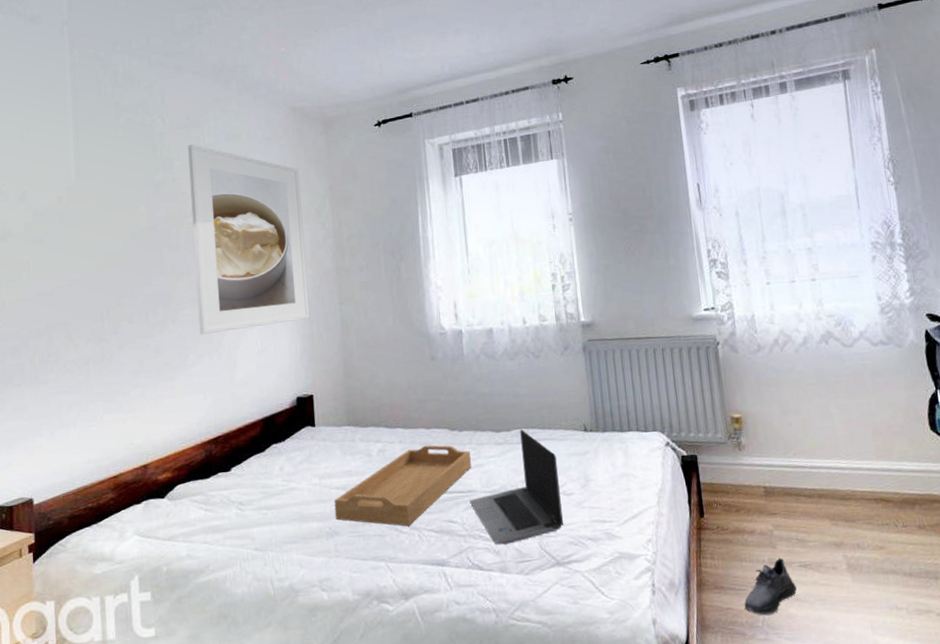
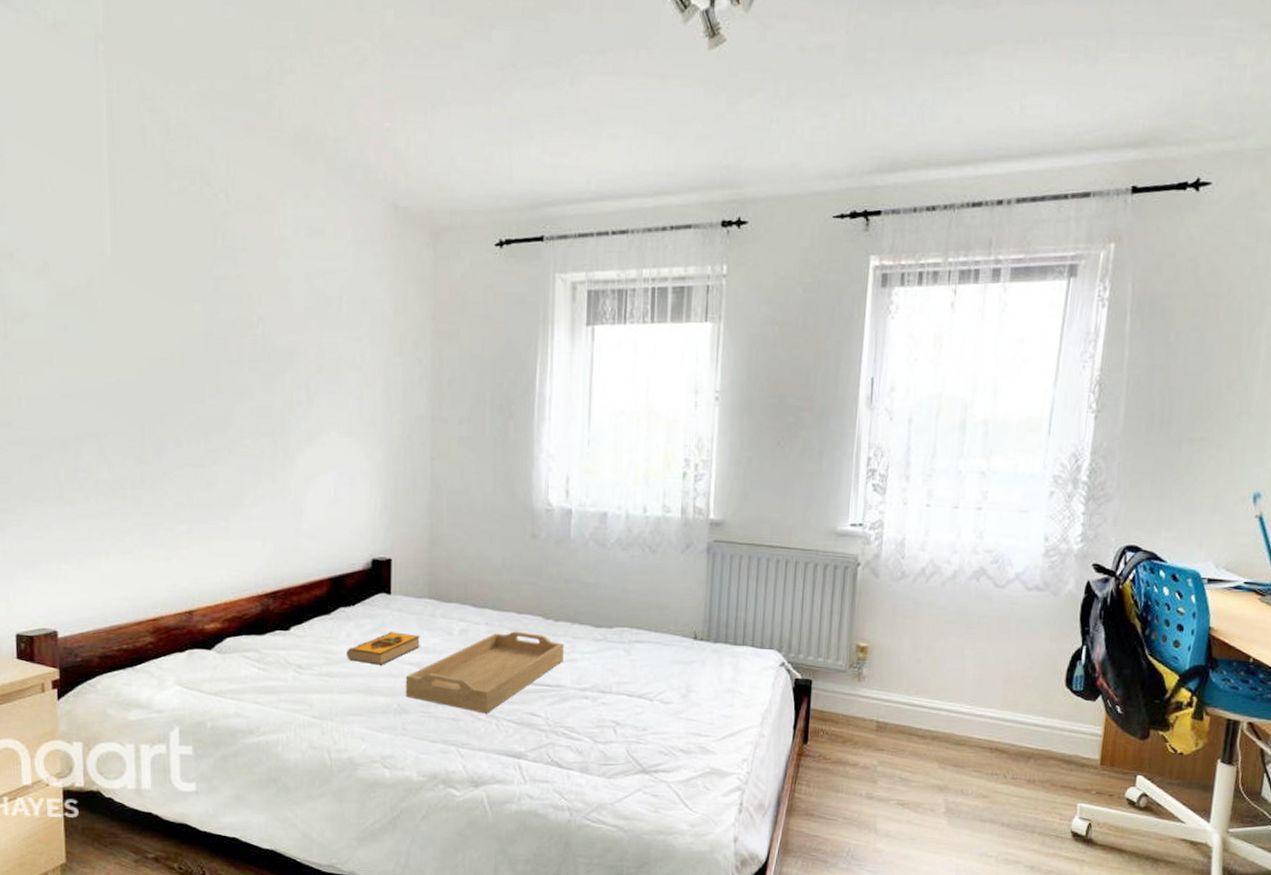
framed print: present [188,144,310,335] -> none [258,233,396,473]
hardback book: none [281,460,344,493] -> present [347,632,420,665]
laptop computer: present [470,429,563,545] -> none [557,627,658,745]
shoe: present [744,557,797,616] -> none [831,793,889,847]

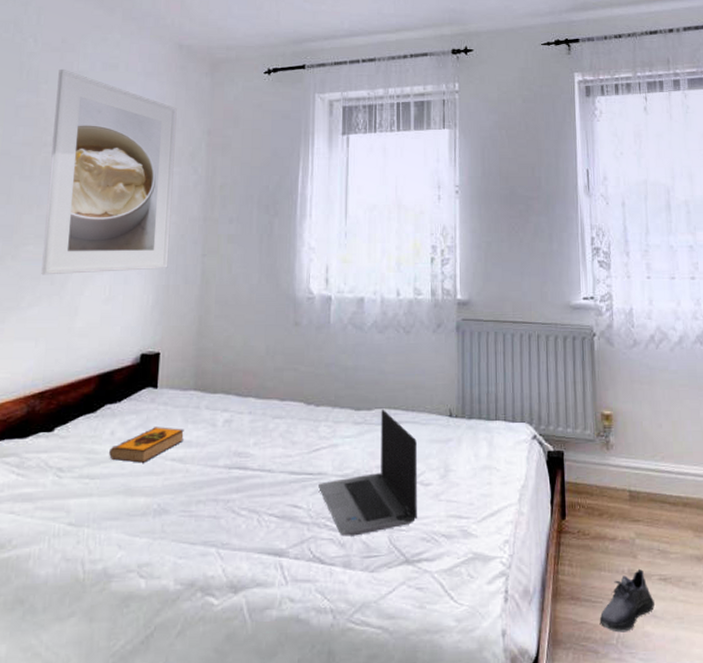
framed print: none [258,233,396,473] -> present [41,68,177,275]
serving tray: present [405,631,565,714] -> none [166,419,326,509]
laptop computer: none [557,627,658,745] -> present [318,409,417,537]
shoe: none [831,793,889,847] -> present [599,568,655,633]

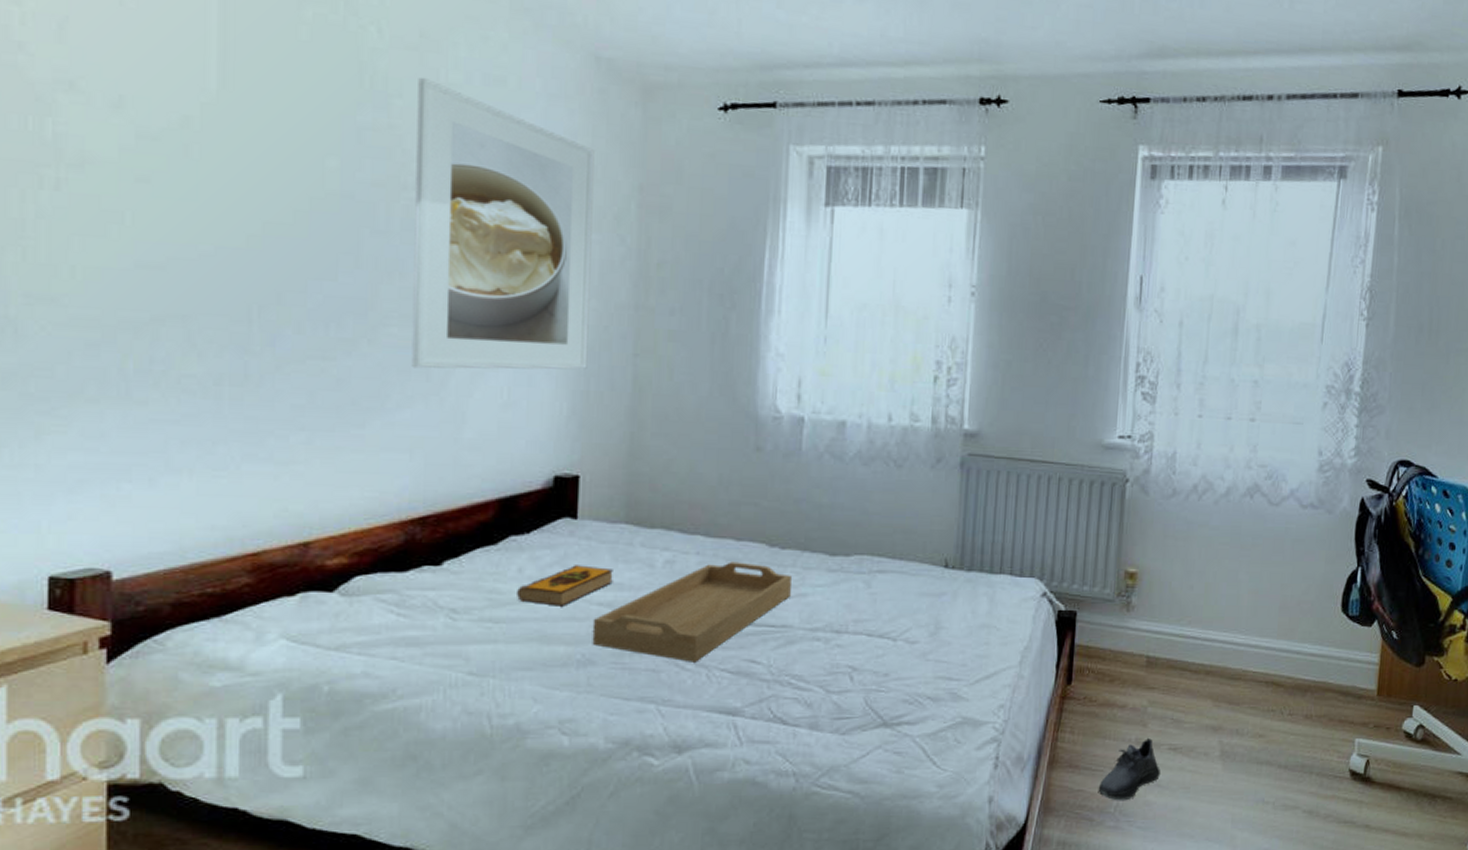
serving tray: none [166,419,326,509] -> present [592,561,793,662]
laptop computer: present [318,409,417,537] -> none [782,555,904,696]

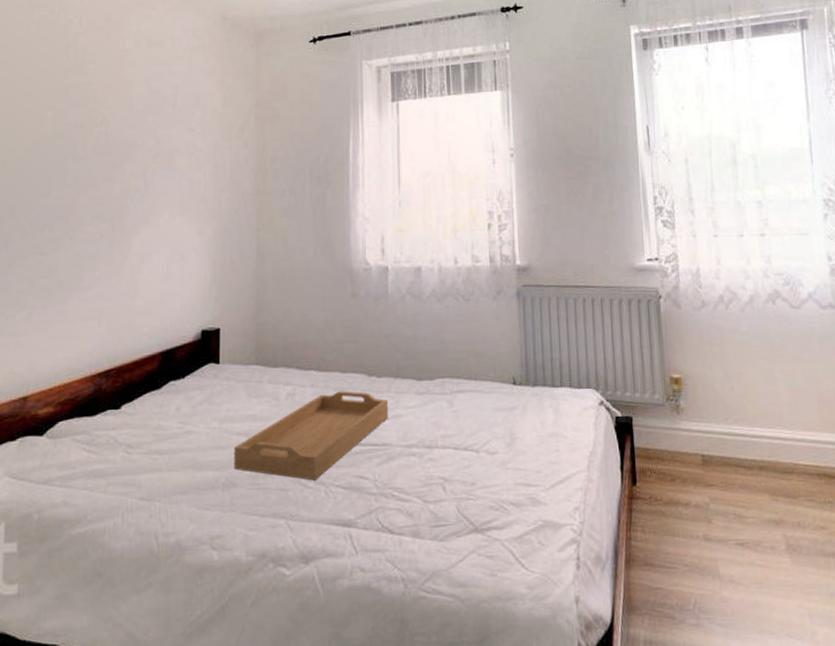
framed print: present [411,77,595,370] -> none [100,47,224,255]
hardback book: present [517,565,613,606] -> none [176,401,248,438]
shoe: present [1098,737,1160,801] -> none [675,533,732,598]

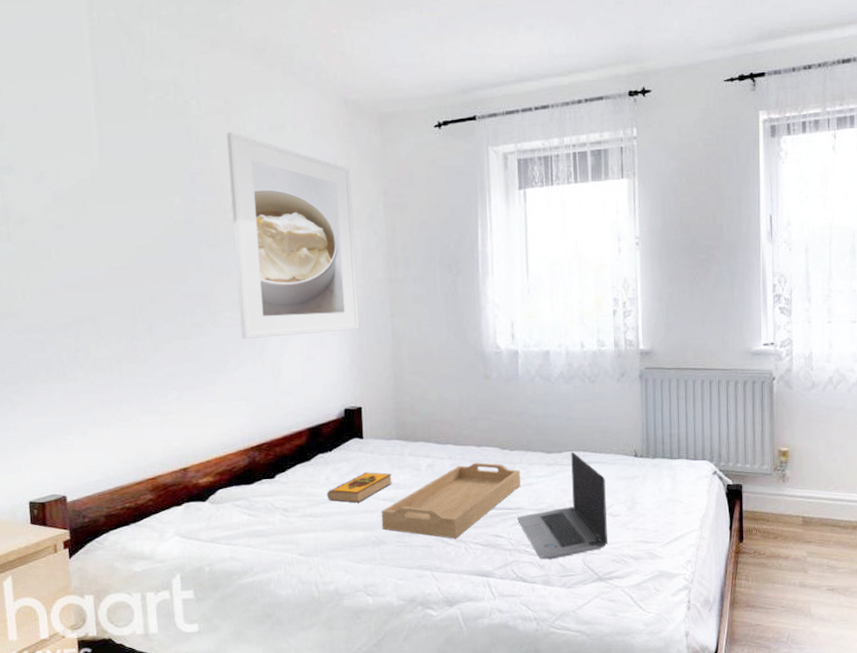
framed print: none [100,47,224,255] -> present [227,131,360,340]
hardback book: none [176,401,248,438] -> present [327,472,392,503]
laptop computer: none [384,378,484,506] -> present [517,451,608,560]

